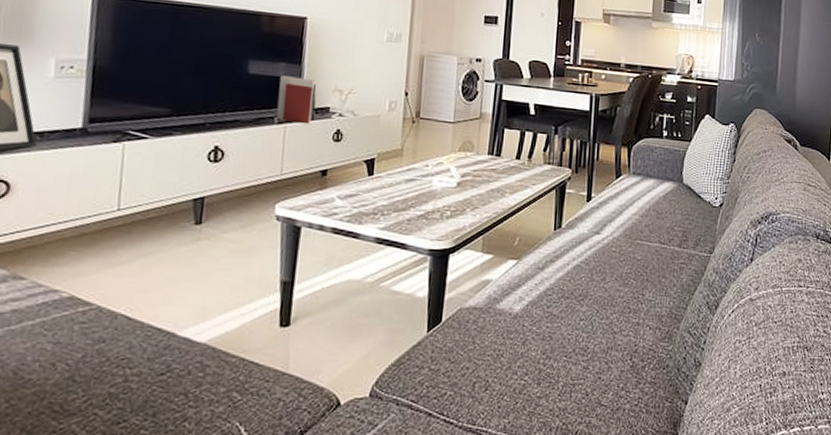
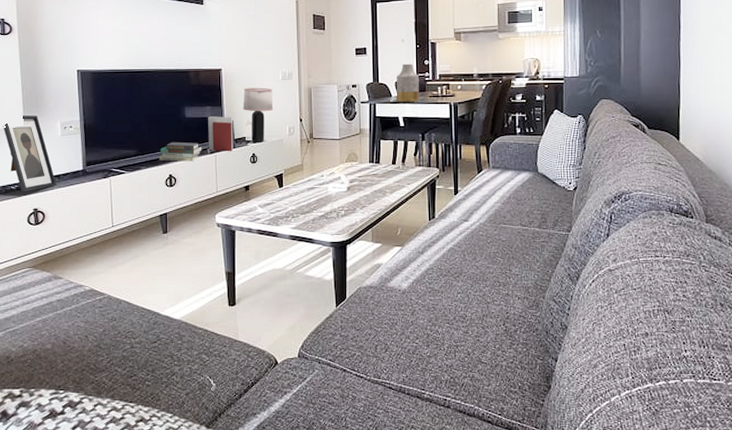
books: none [201,103,268,132] -> present [159,141,202,162]
table lamp: none [330,45,373,118] -> present [242,87,274,144]
vase: none [528,41,558,88] -> present [396,63,419,102]

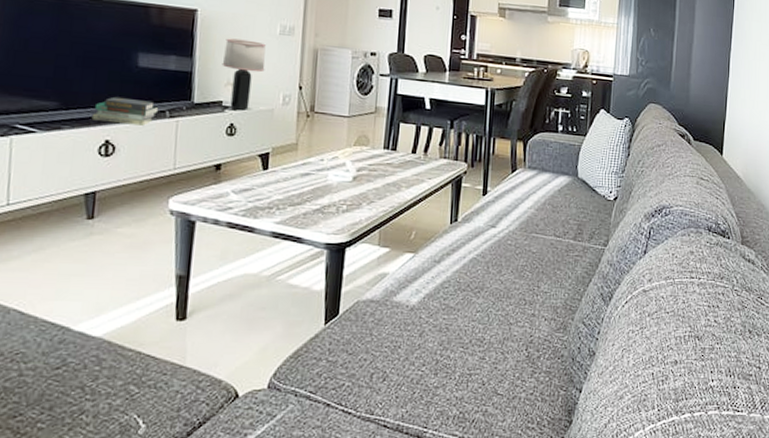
books: present [208,116,236,152] -> none [167,69,209,118]
vase: present [396,63,419,102] -> none [423,35,453,82]

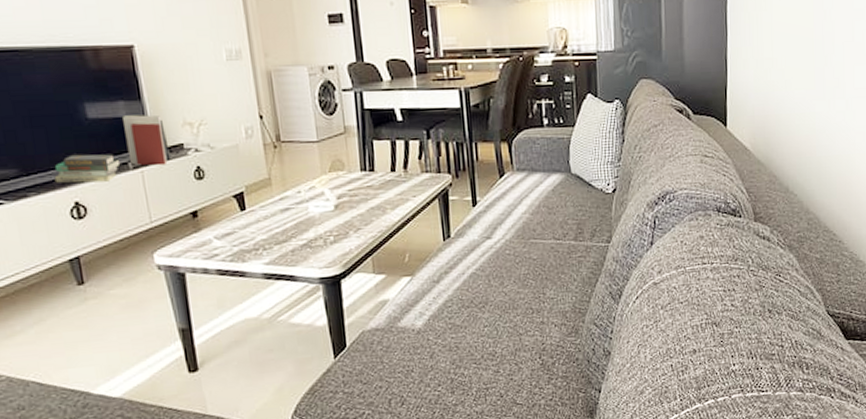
books: none [167,69,209,118] -> present [123,114,171,166]
table lamp: present [222,38,266,112] -> none [171,71,220,152]

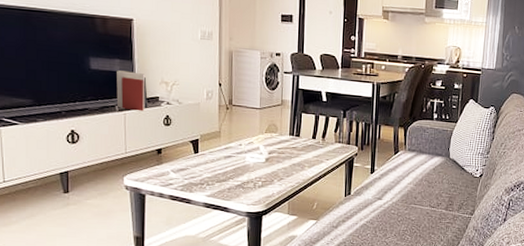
books: present [54,154,121,184] -> none [58,94,110,118]

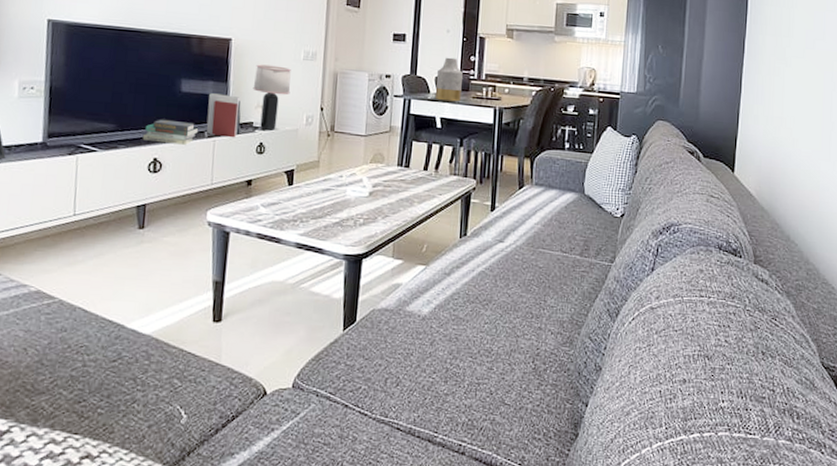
books: none [58,94,110,118] -> present [142,119,199,145]
table lamp: none [156,43,191,105] -> present [253,64,291,132]
vase: none [320,37,344,78] -> present [434,57,463,102]

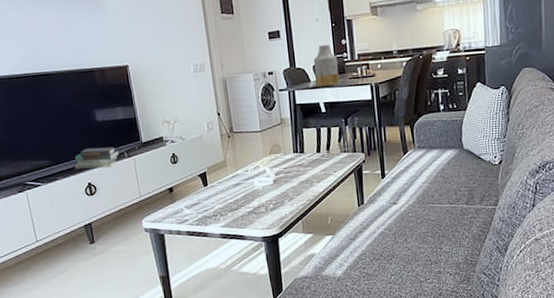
books: present [206,93,241,138] -> none [120,116,154,155]
table lamp: present [253,64,291,132] -> none [154,82,189,143]

